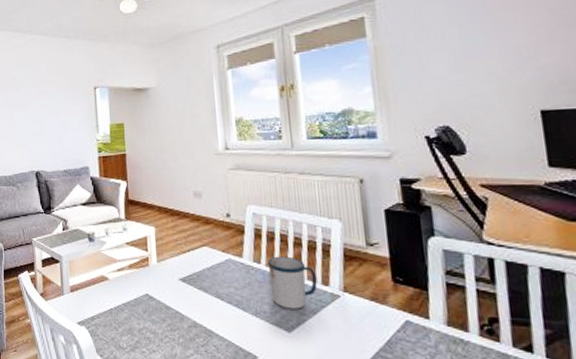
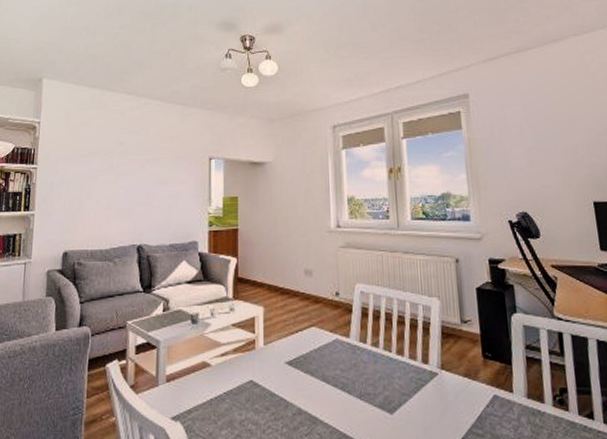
mug: present [267,256,318,309] -> none [372,335,418,389]

